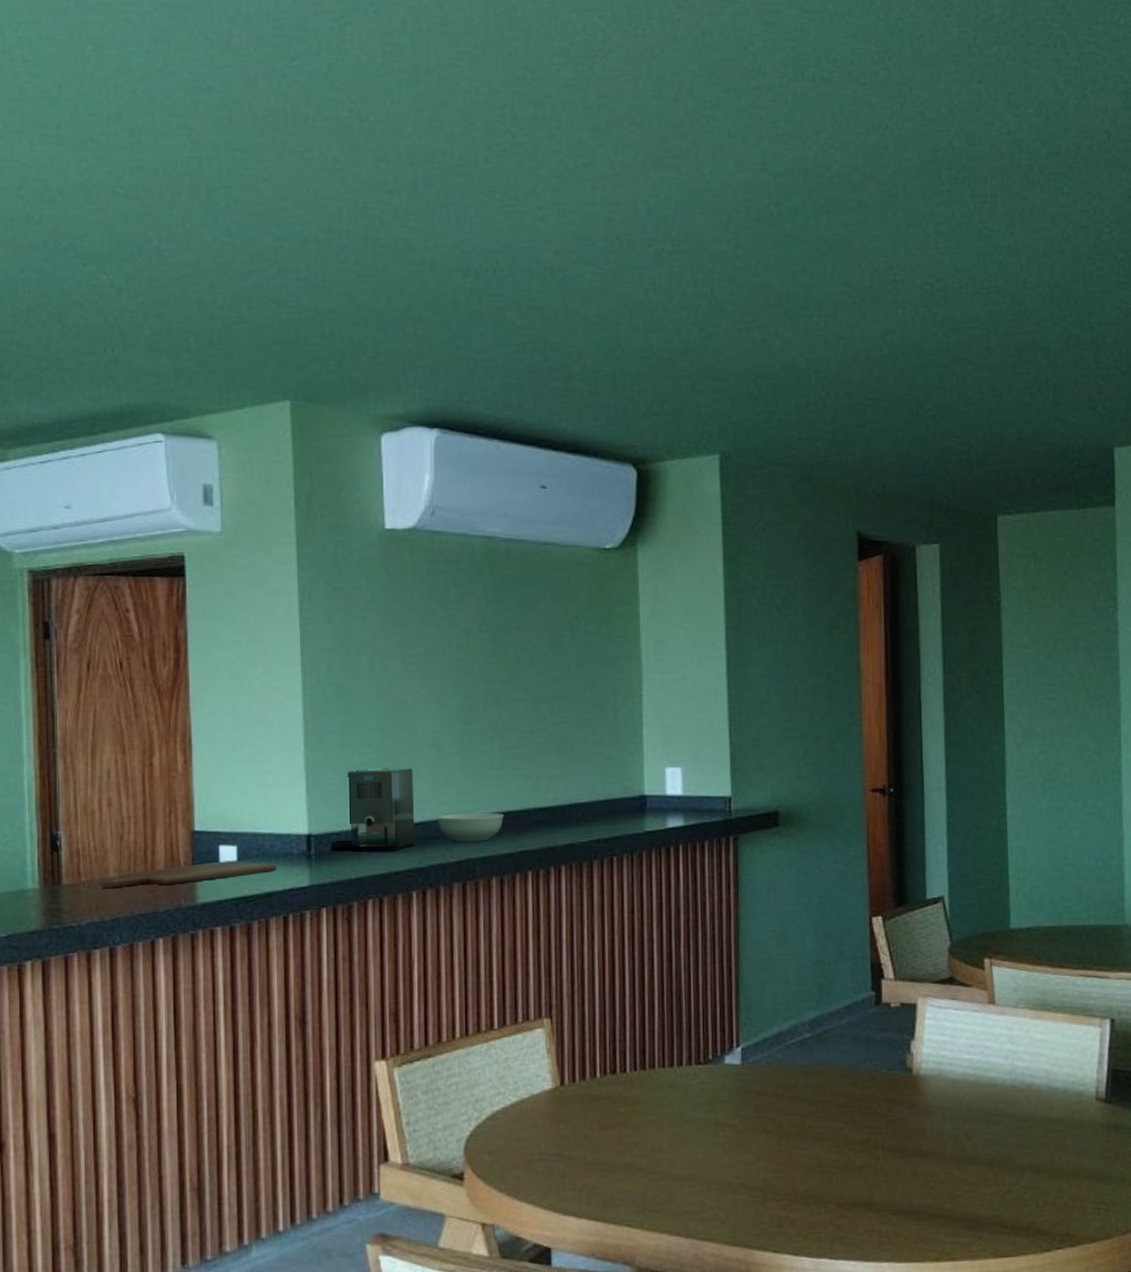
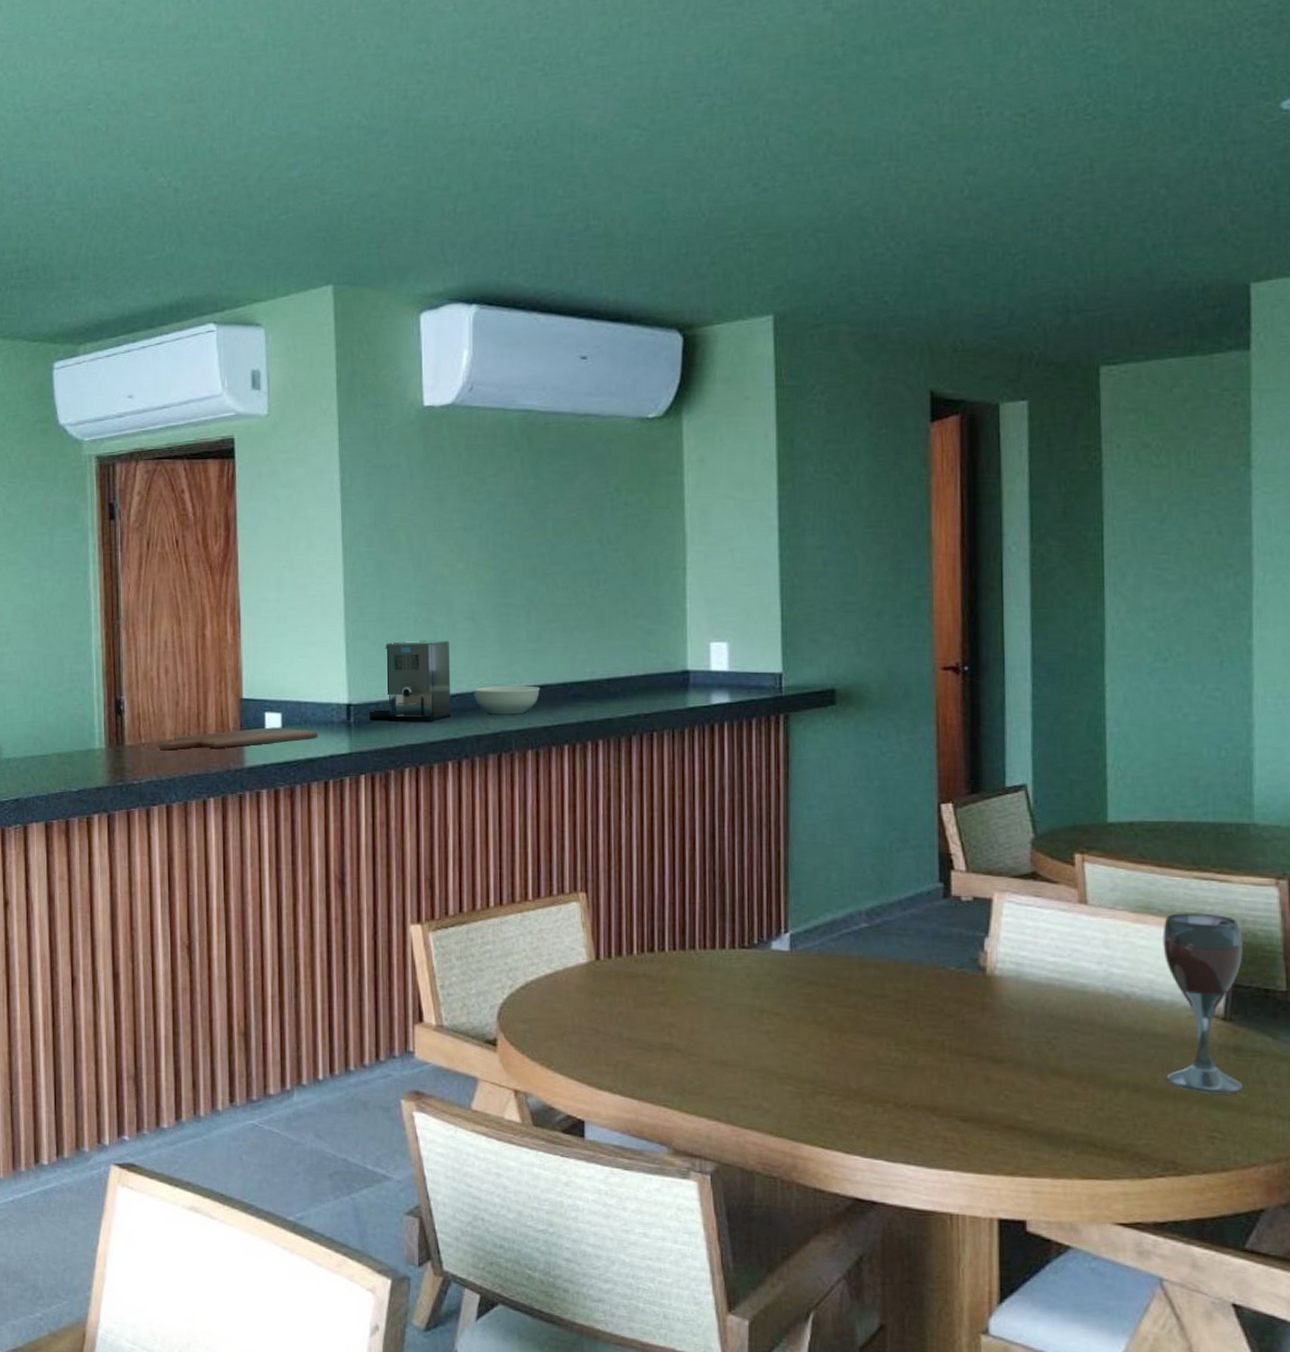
cup: none [1056,1007,1123,1170] -> present [1162,913,1244,1094]

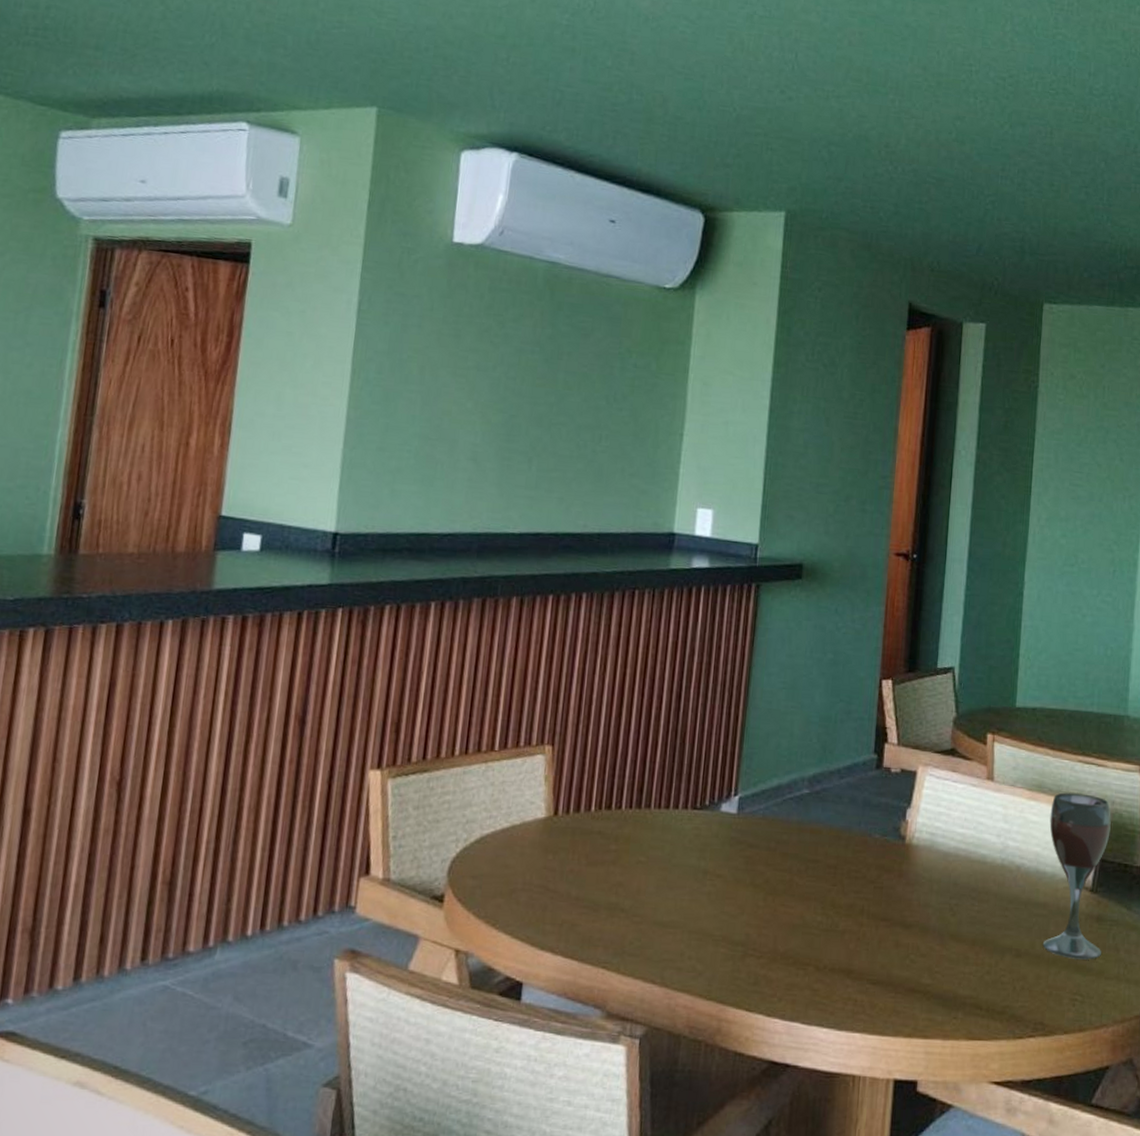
cutting board: present [157,727,319,751] -> none [116,549,299,567]
coffee machine: present [370,641,452,723] -> none [355,474,448,560]
bowl: present [472,686,540,715] -> none [465,528,532,561]

